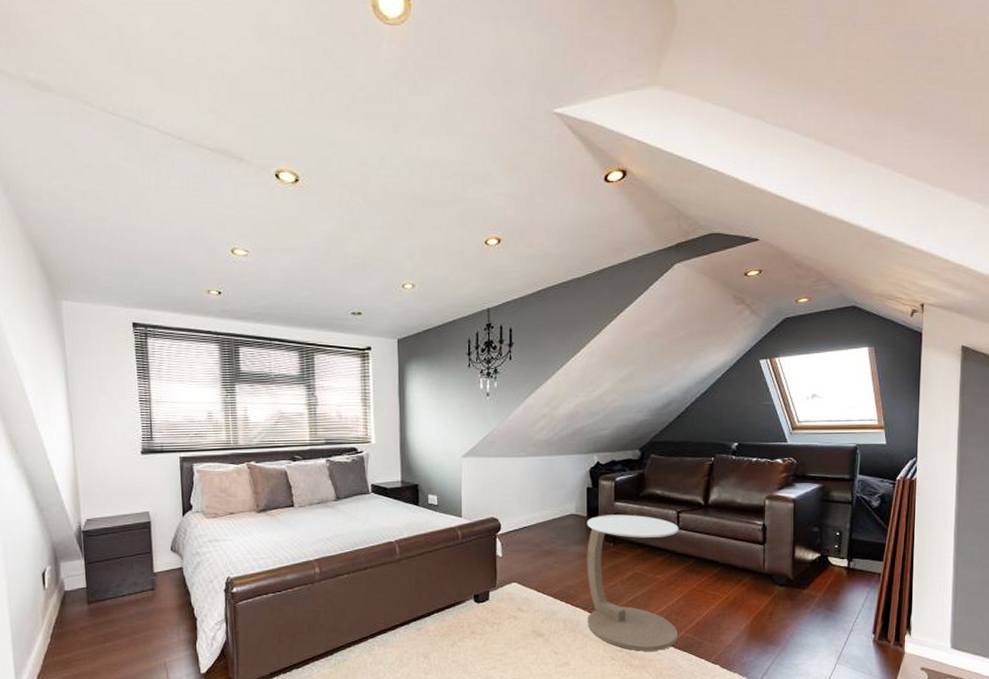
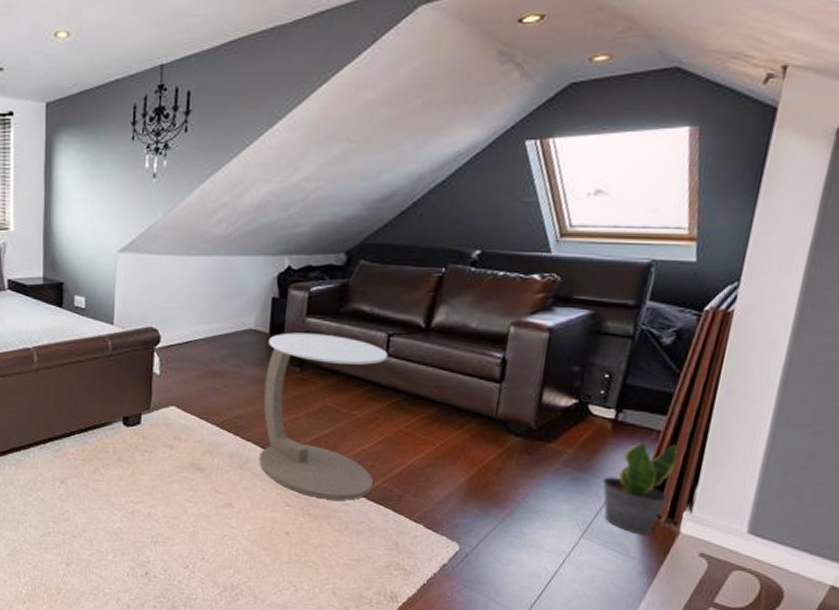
potted plant: none [846,583,894,657] -> present [602,442,677,534]

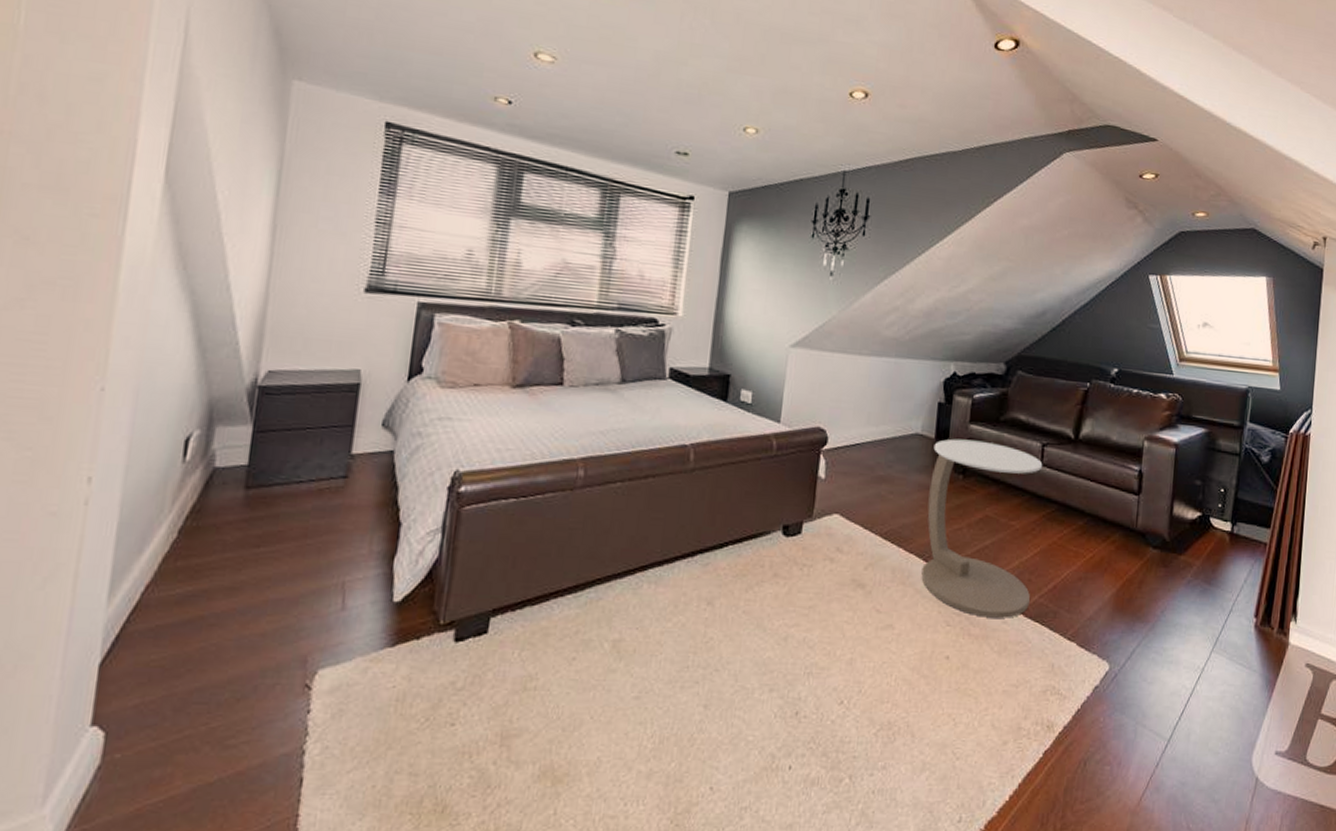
potted plant: present [602,442,677,534] -> none [1226,554,1281,646]

